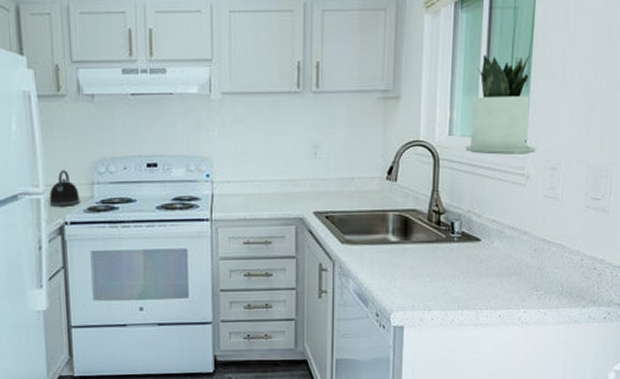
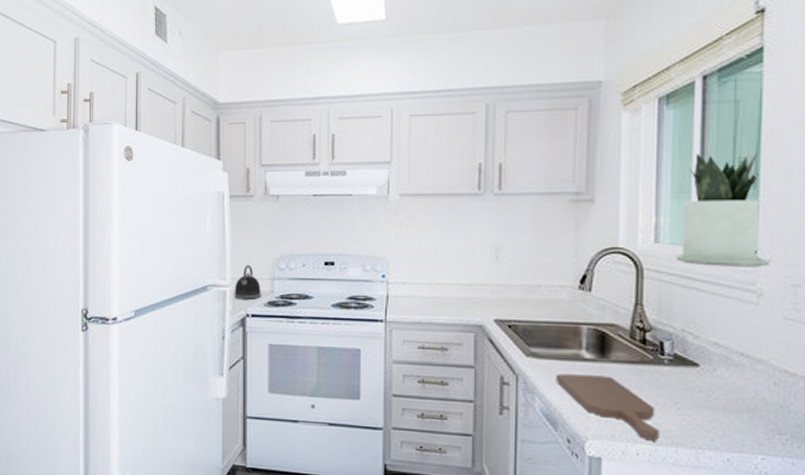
cutting board: none [367,255,450,307] -> present [556,373,660,441]

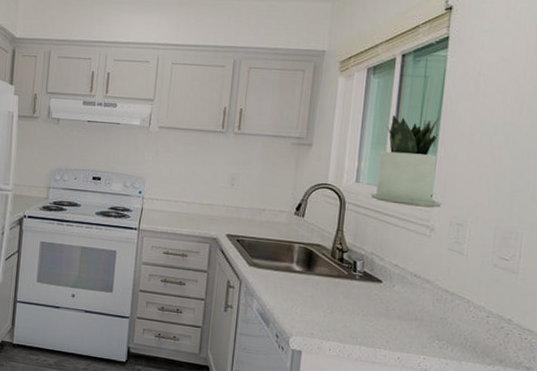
kettle: present [234,264,261,301] -> none [14,174,38,204]
cutting board: present [556,373,660,441] -> none [271,281,348,340]

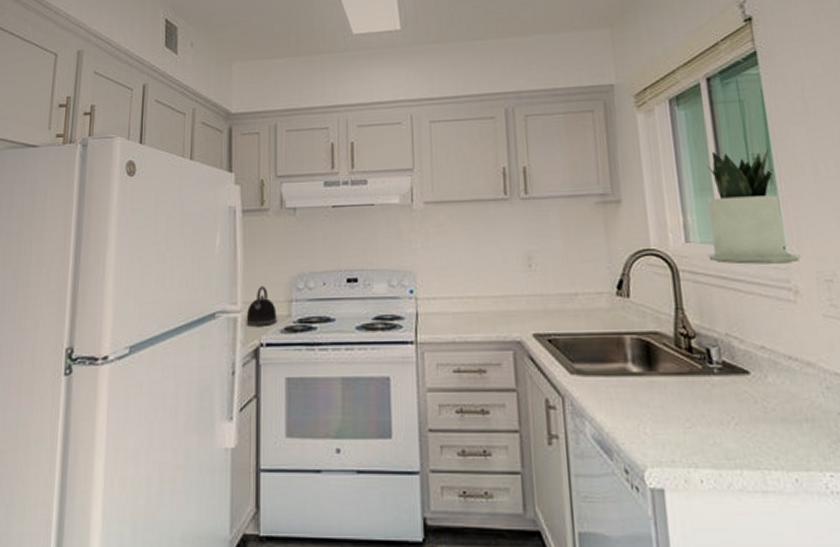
kettle: none [14,174,38,204] -> present [246,285,277,328]

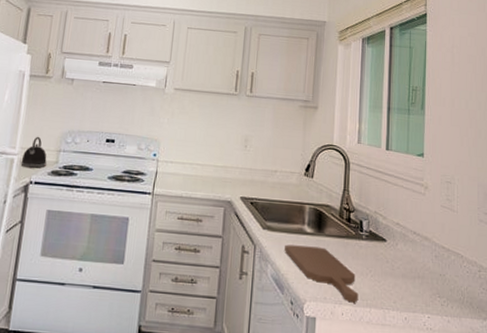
cutting board: none [604,391,722,464] -> present [285,244,359,303]
planter: present [706,148,801,265] -> none [370,81,433,167]

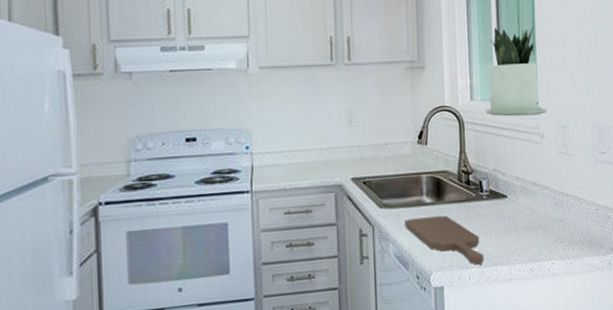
kettle: present [20,136,47,169] -> none [82,148,115,188]
planter: none [370,81,433,167] -> present [484,26,547,117]

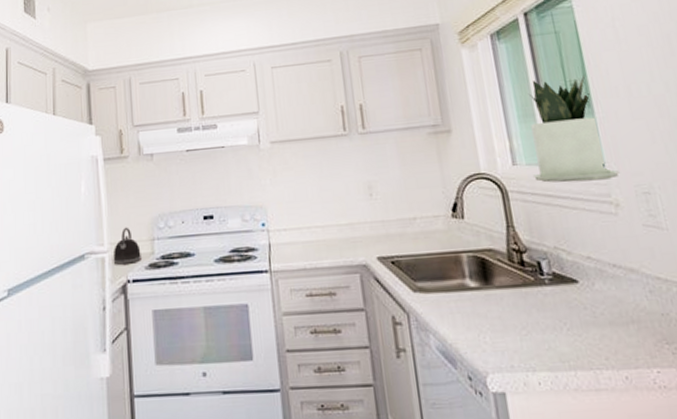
kettle: none [82,148,115,188] -> present [113,227,141,266]
cutting board: present [405,215,484,265] -> none [446,303,557,368]

